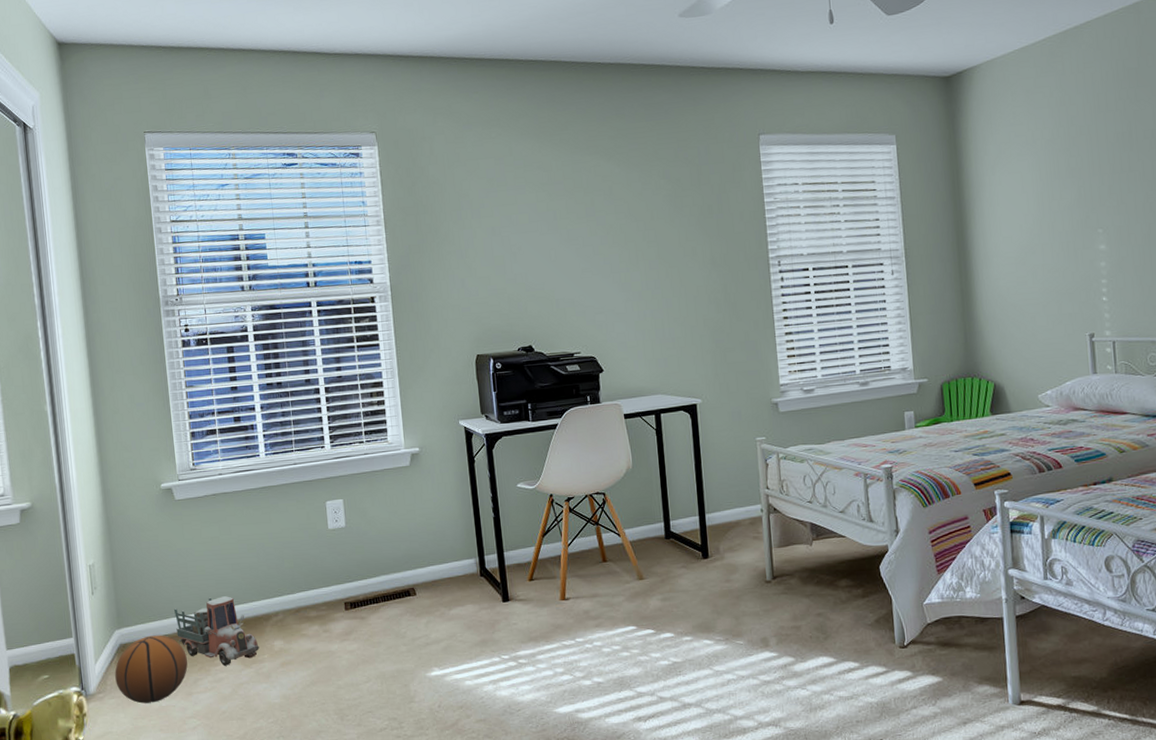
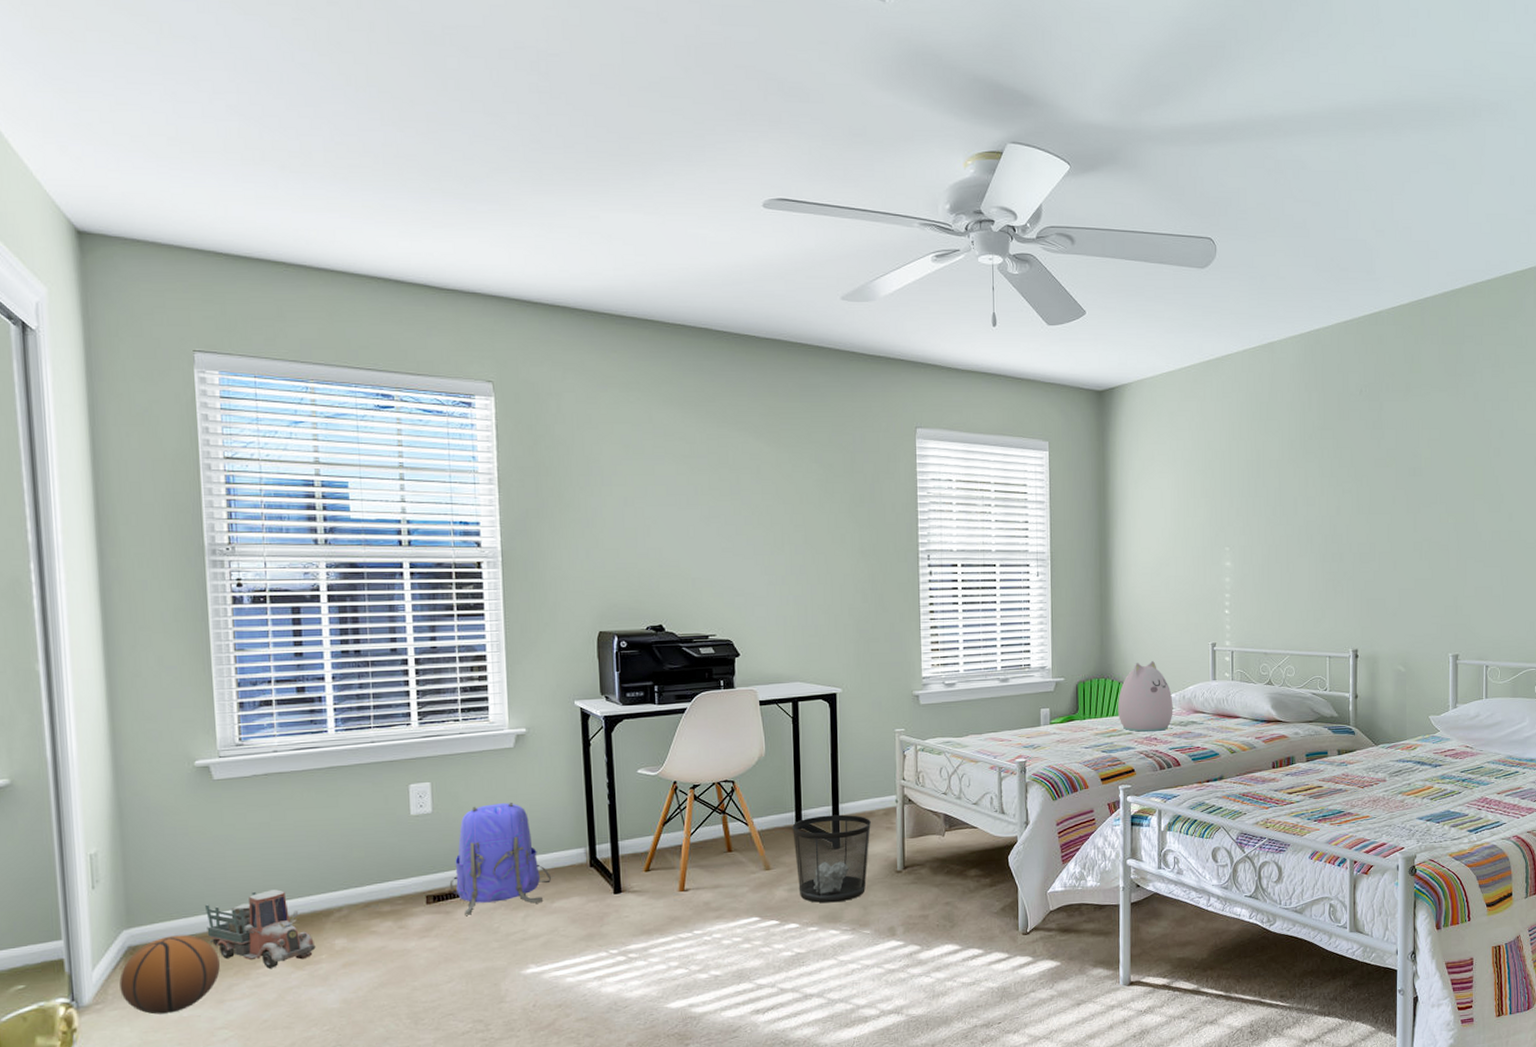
backpack: none [363,517,448,621] -> present [449,803,551,915]
waste bin: none [662,524,738,613] -> present [792,814,871,903]
plush toy: none [987,356,1050,433] -> present [1118,661,1173,732]

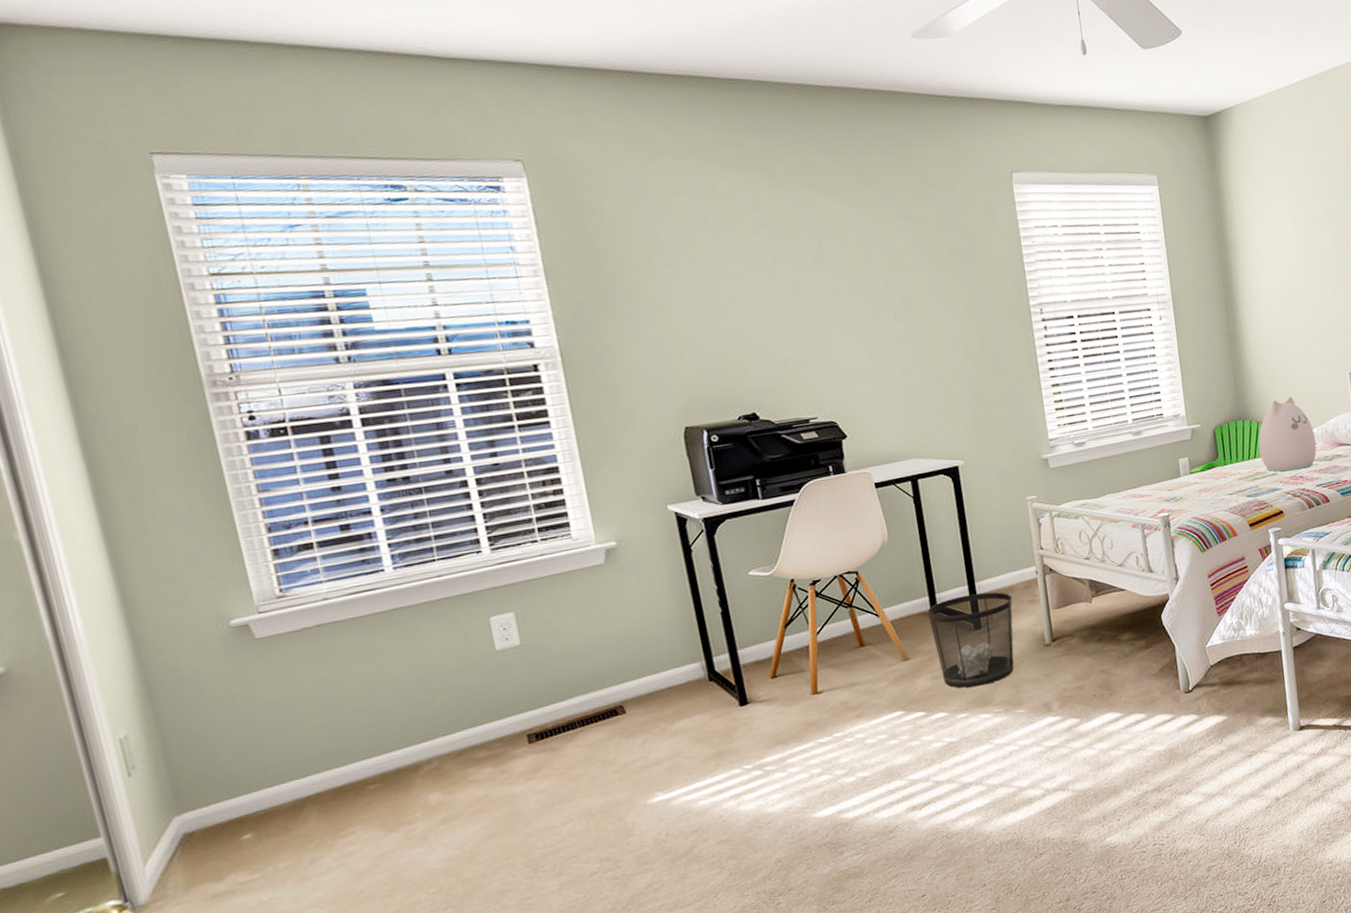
basketball: present [119,935,220,1015] -> none [178,812,298,904]
toy truck: present [205,889,316,969] -> none [268,749,408,836]
backpack: present [449,803,551,915] -> none [551,623,667,750]

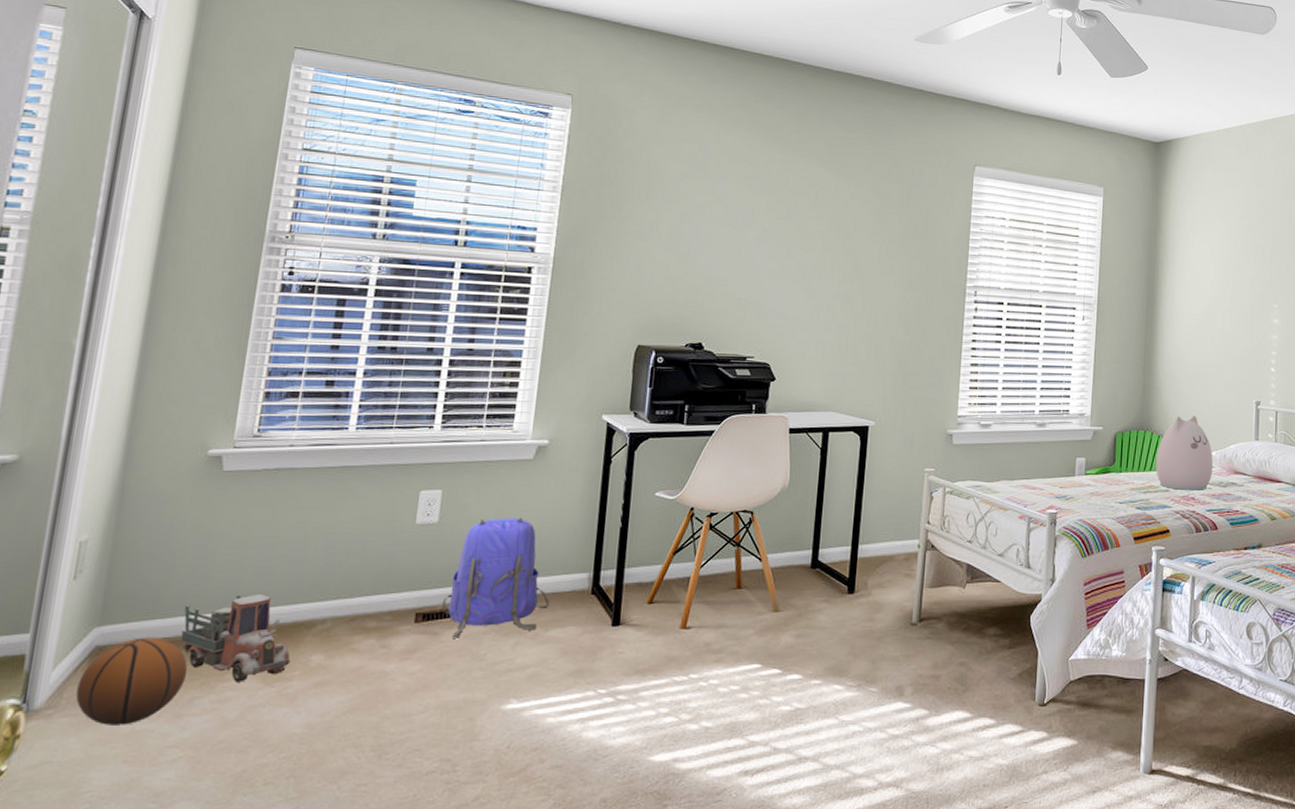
basketball: none [178,812,298,904] -> present [76,637,188,725]
toy truck: none [268,749,408,836] -> present [180,594,291,682]
backpack: none [551,623,667,750] -> present [442,518,549,638]
waste bin: present [927,592,1015,688] -> none [806,556,890,654]

